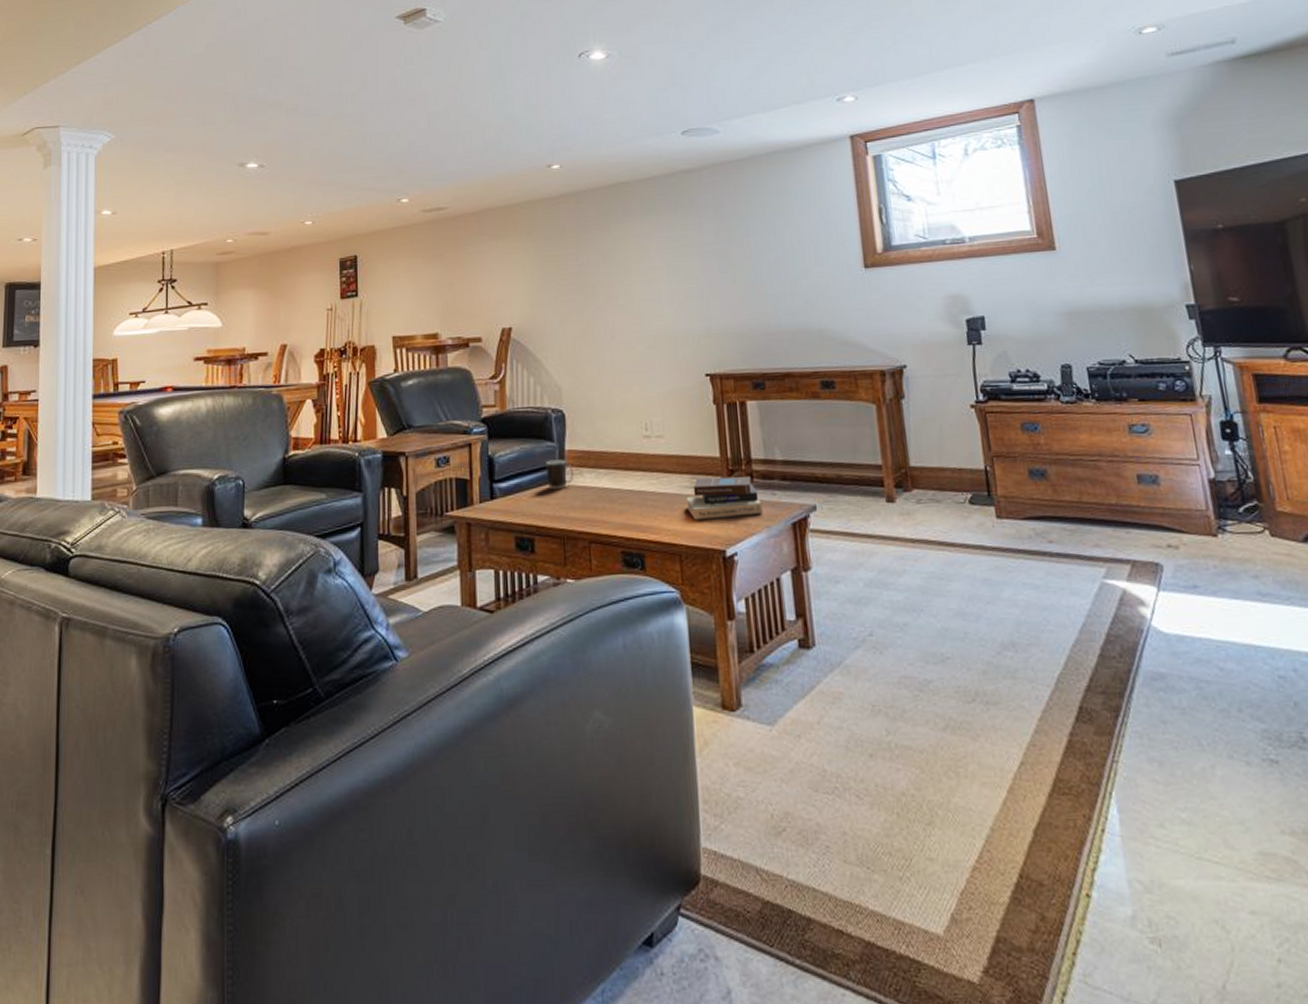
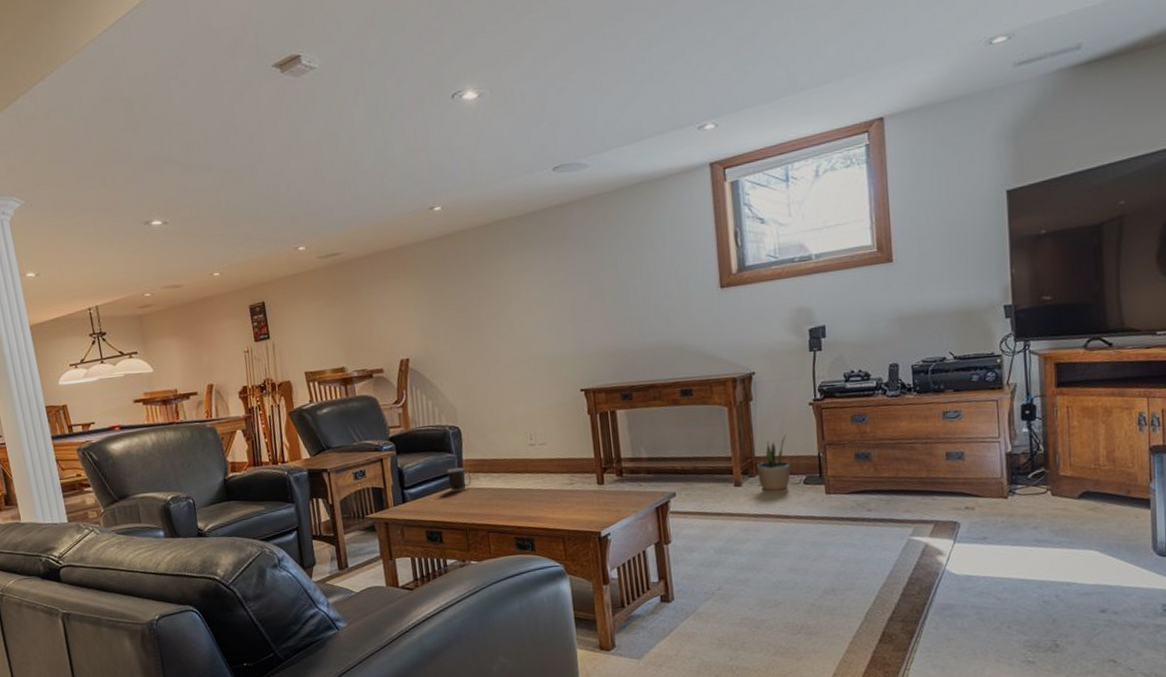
books: present [686,476,763,520] -> none [567,472,632,510]
potted plant: none [911,441,953,515] -> present [756,434,791,495]

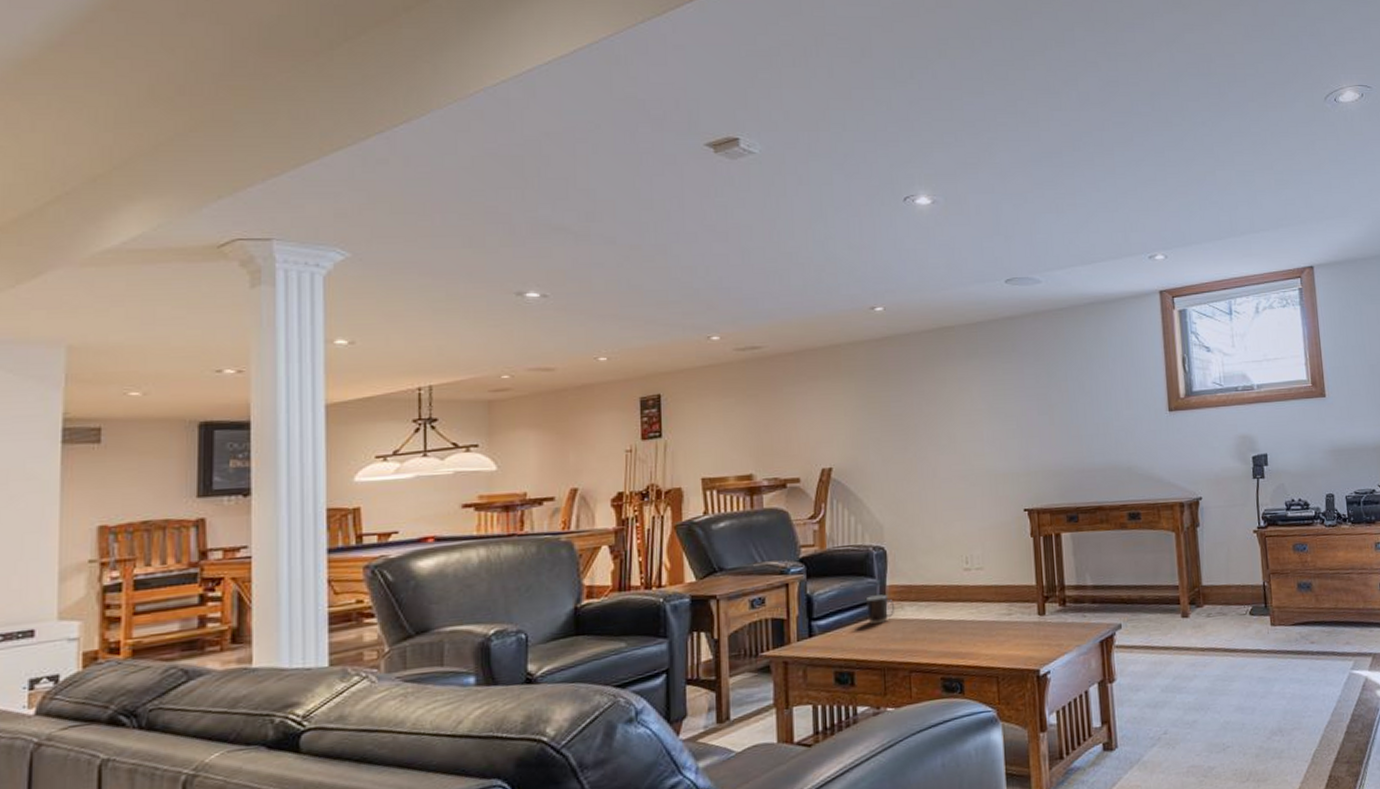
potted plant: present [756,434,791,495] -> none [1203,562,1237,626]

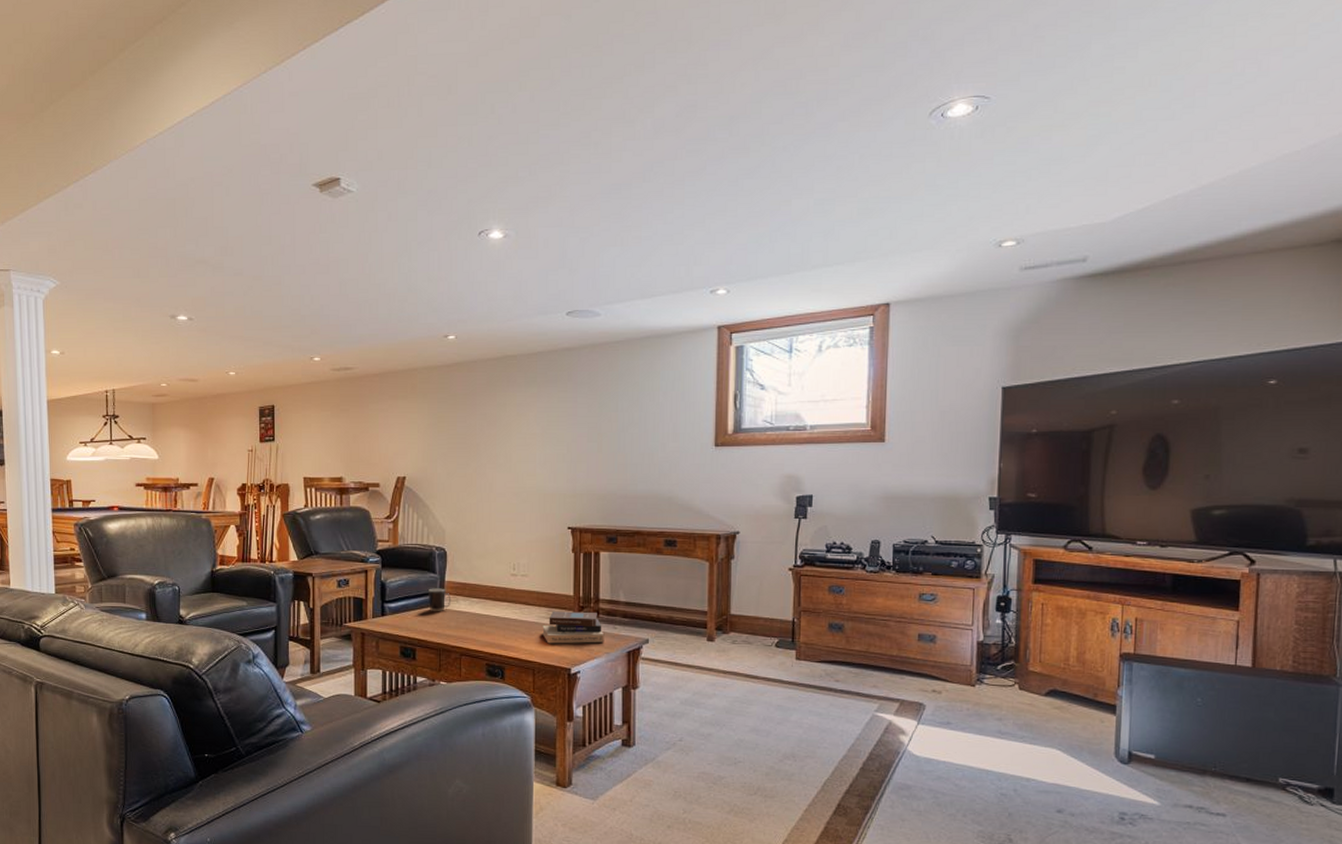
books: none [1004,601,1074,644] -> present [542,611,605,644]

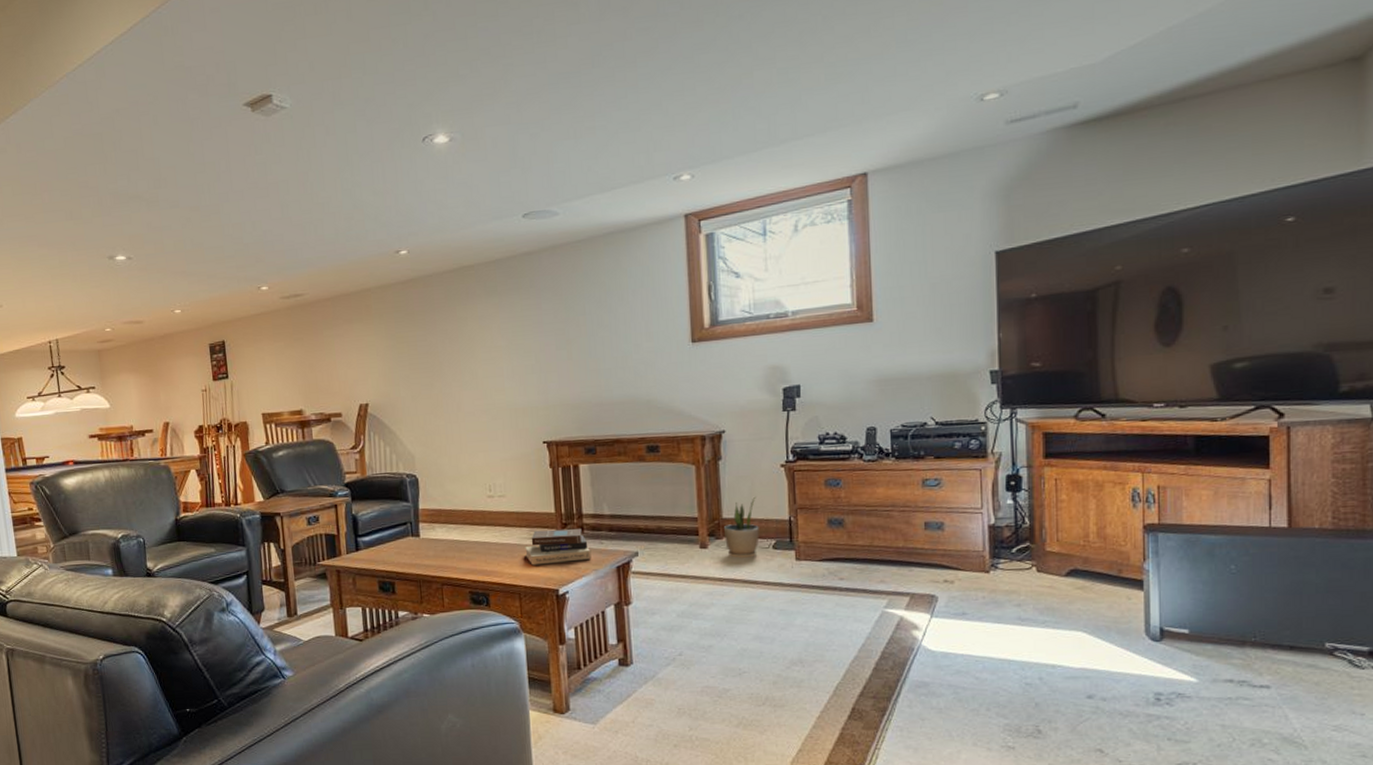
mug: present [429,588,452,611] -> none [402,517,428,542]
potted plant: none [730,596,764,653] -> present [723,496,760,558]

